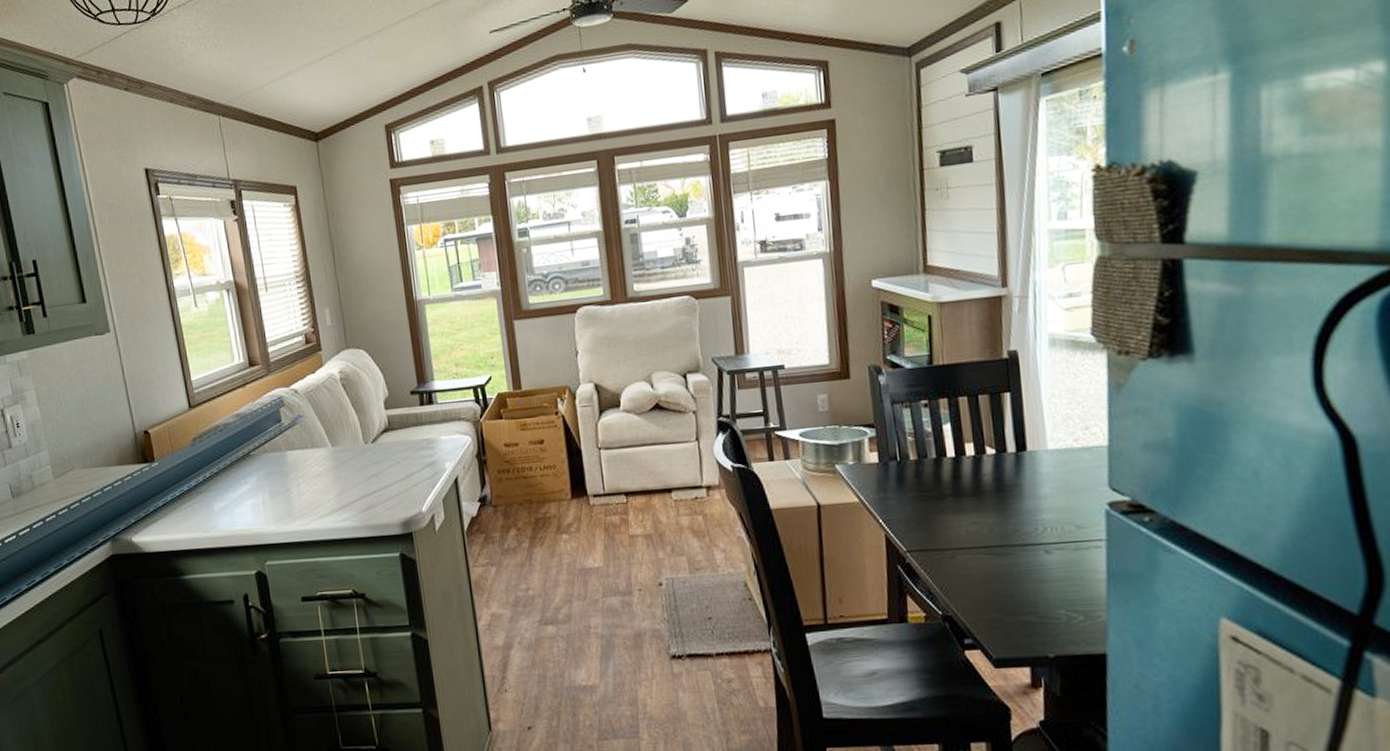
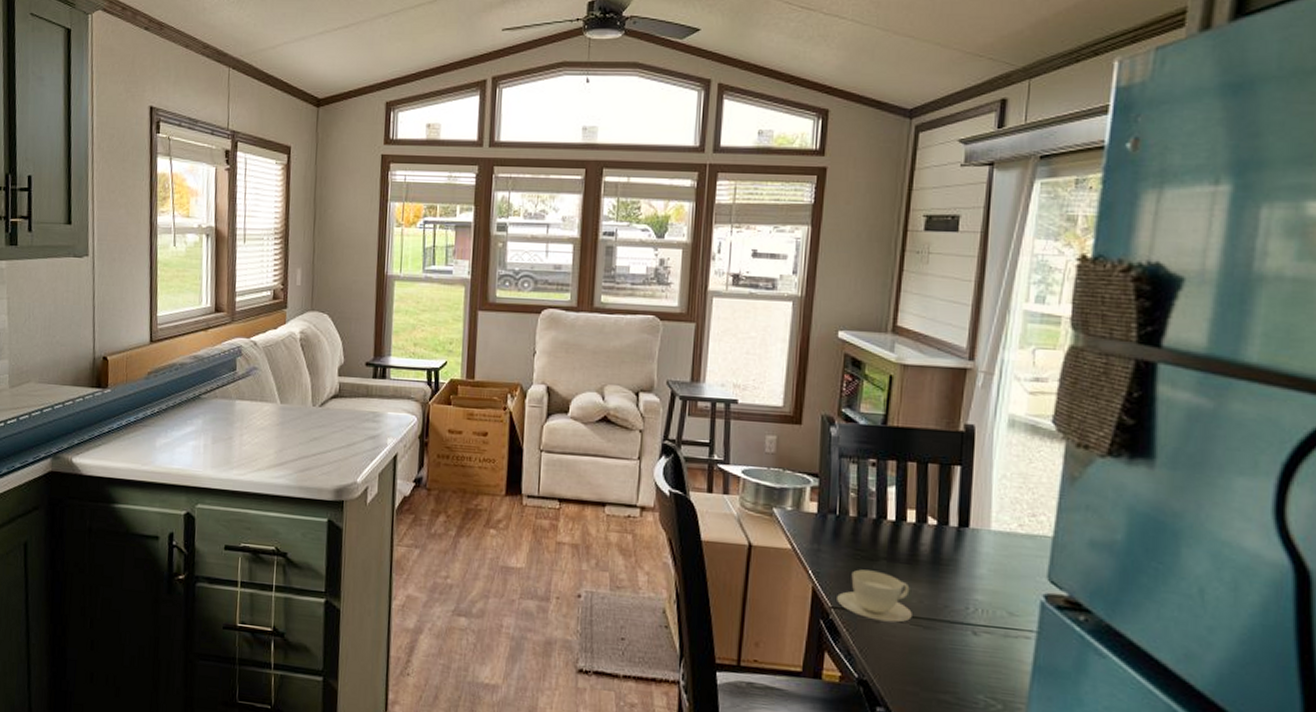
teacup: none [910,508,985,556] -> present [837,569,912,623]

